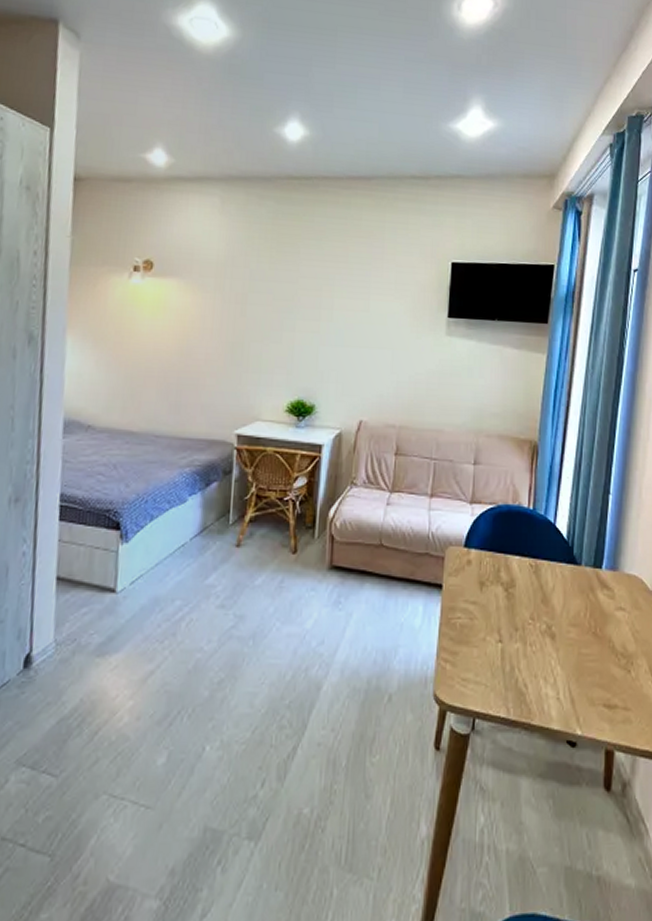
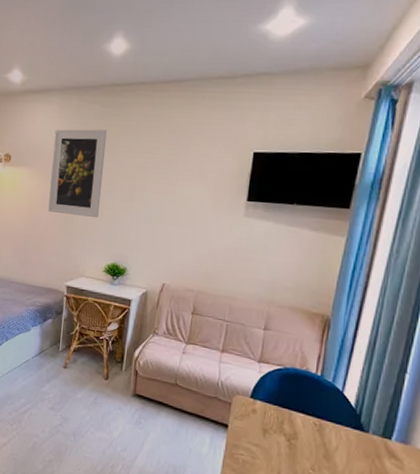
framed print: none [208,229,284,344] -> present [48,129,107,218]

